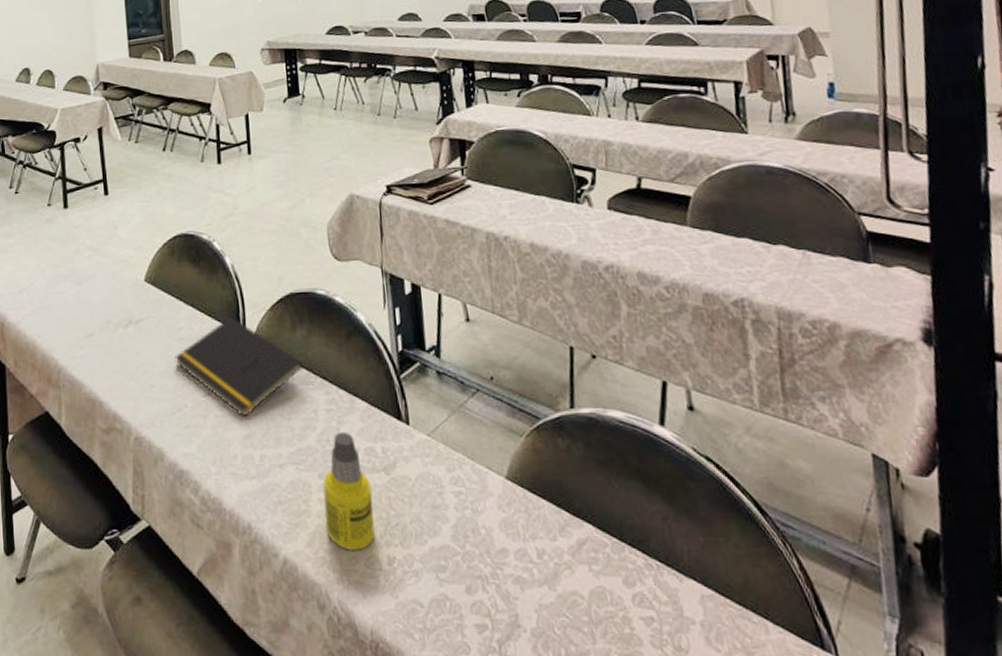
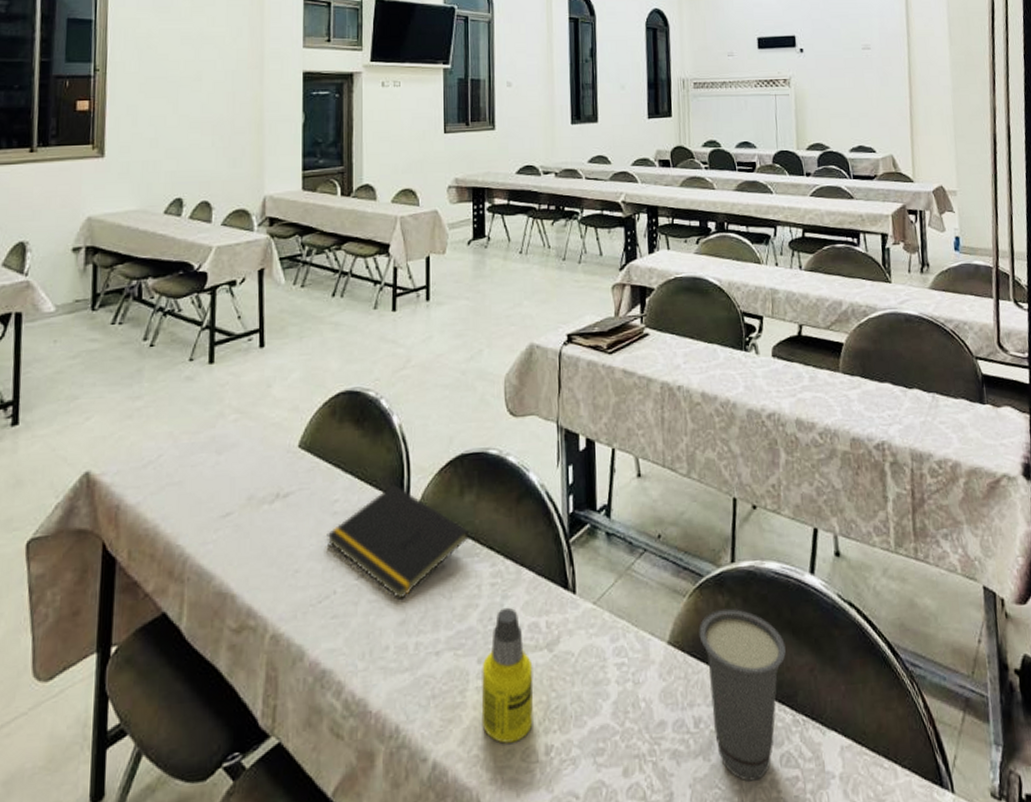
cup: none [538,451,635,615] -> present [699,608,786,781]

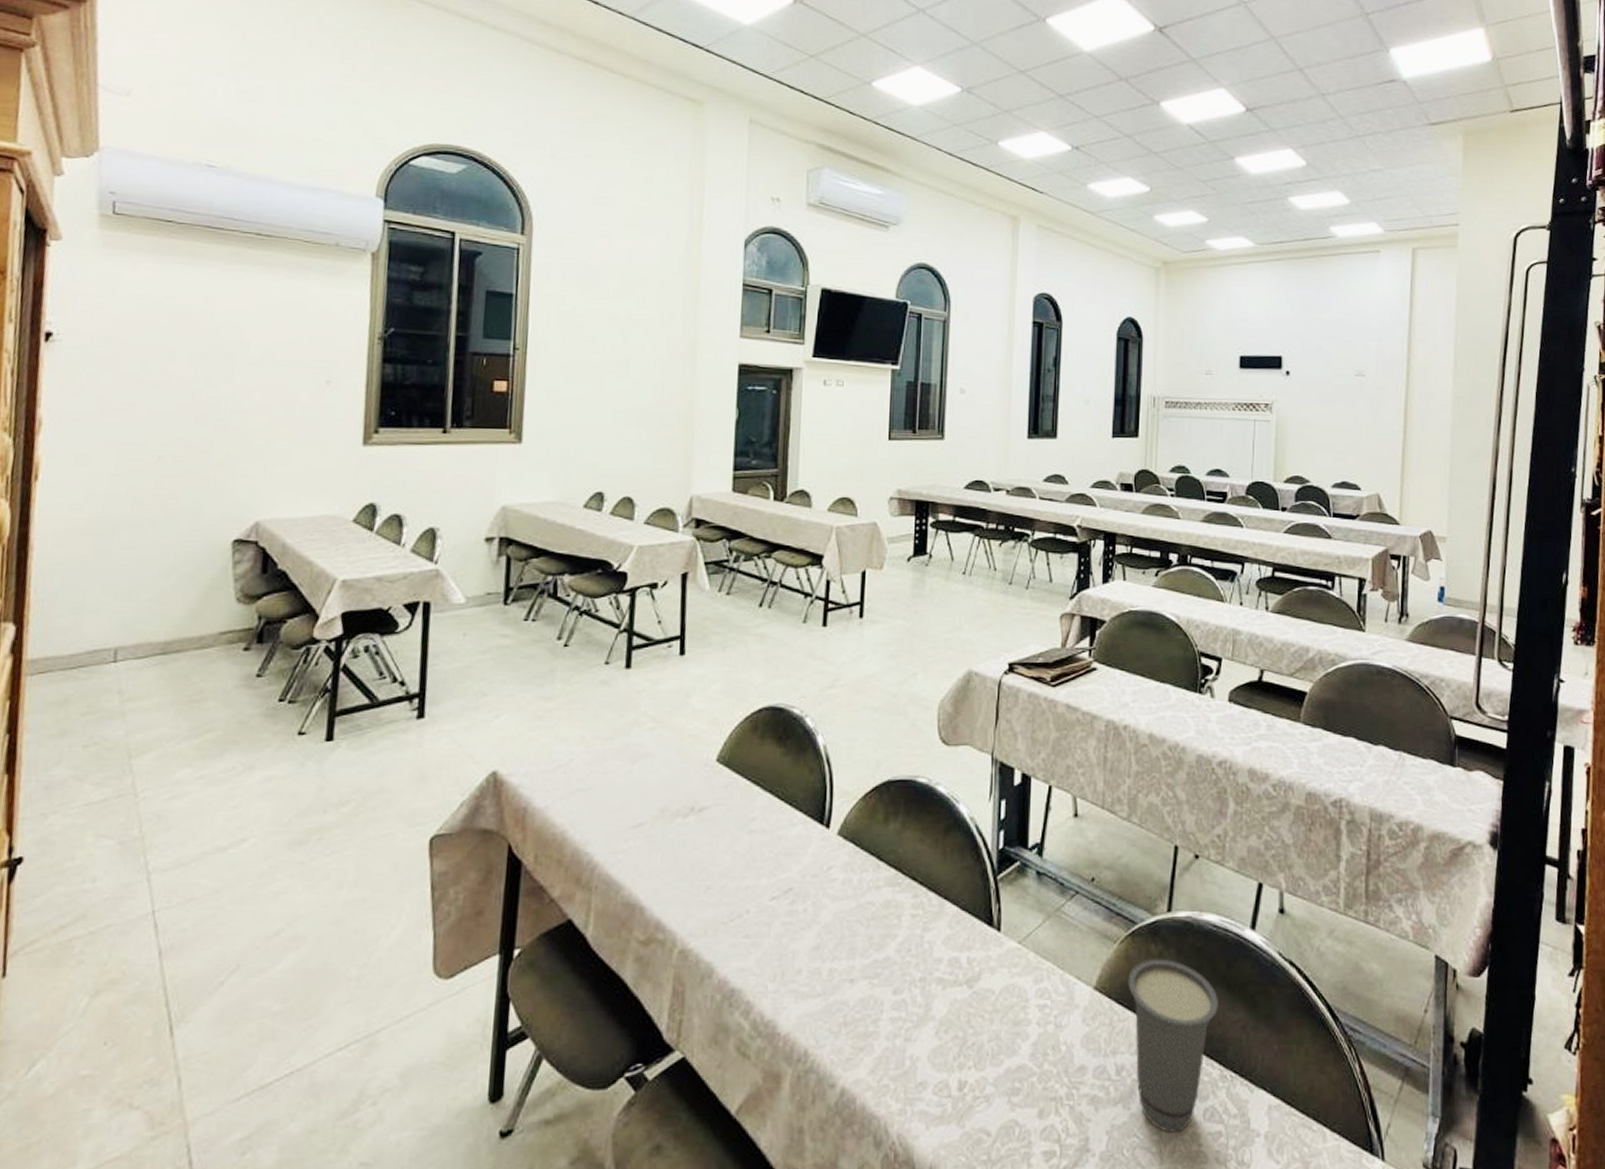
notepad: present [326,485,469,600] -> none [742,807,891,924]
bottle: present [481,607,534,744] -> none [894,940,951,1076]

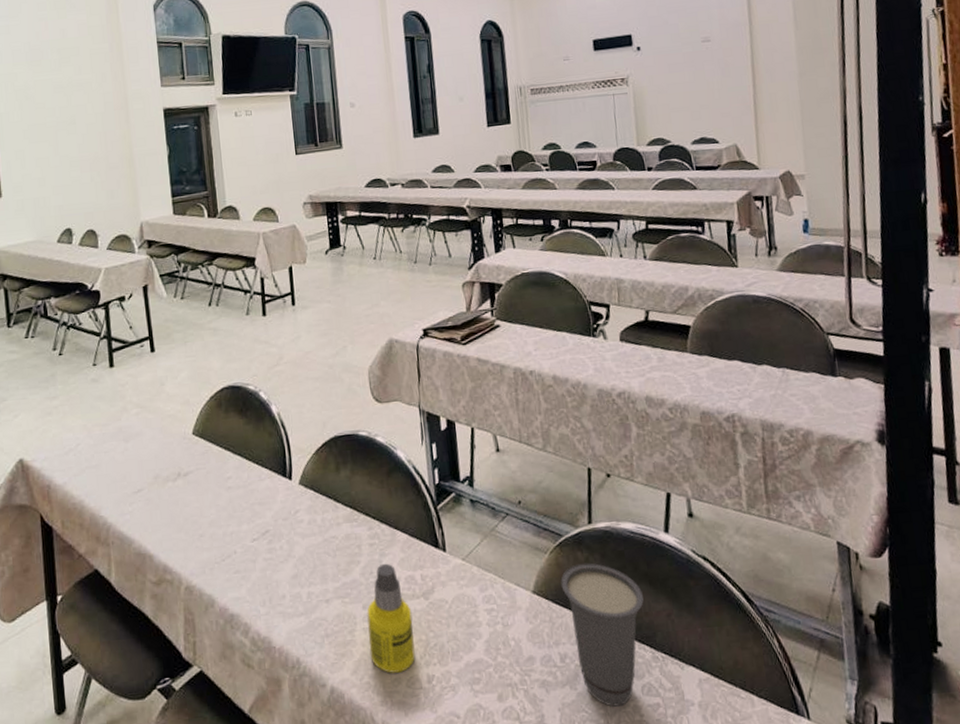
bottle: none [894,940,951,1076] -> present [367,563,415,673]

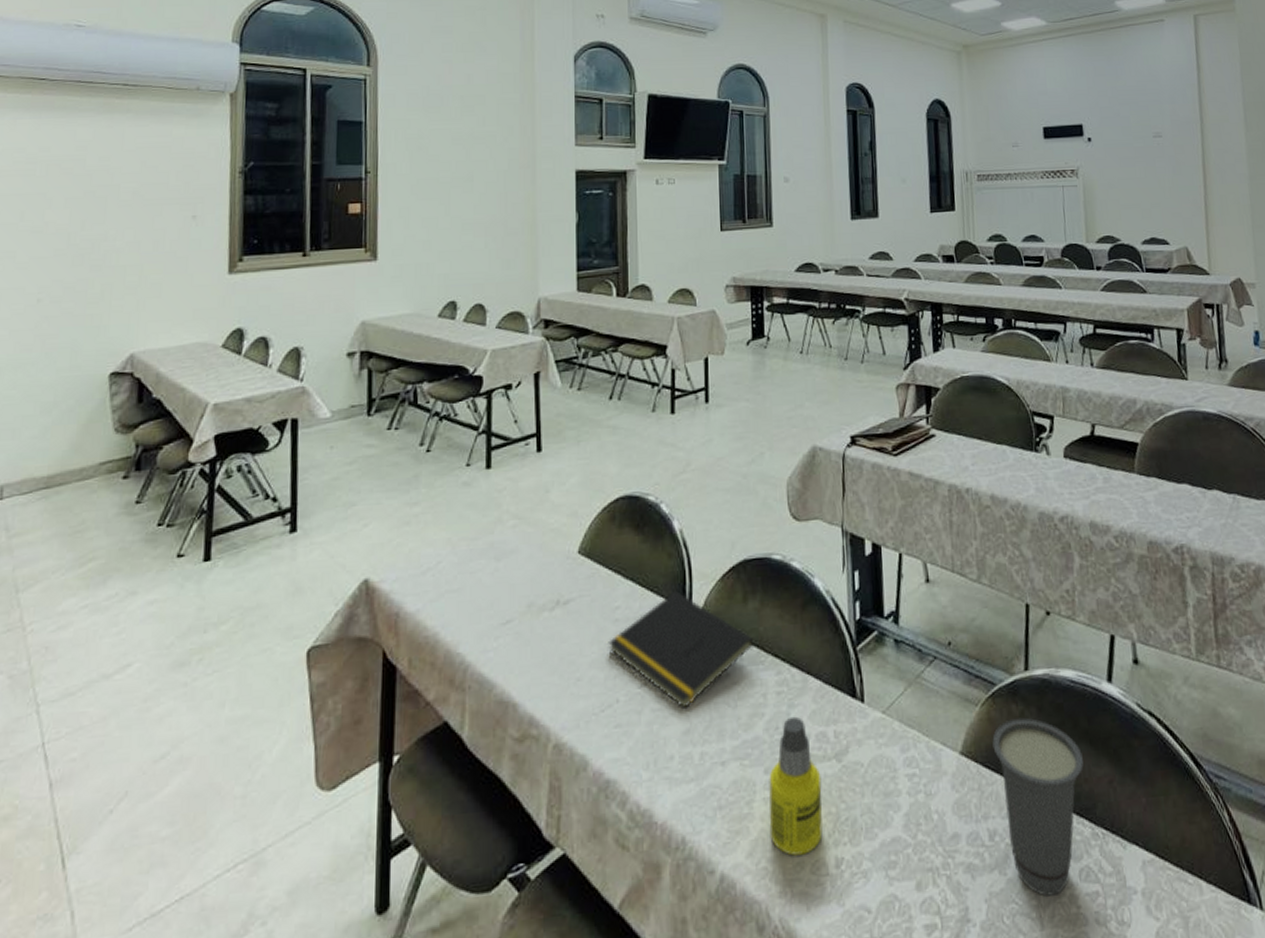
notepad: none [223,463,347,558] -> present [608,591,753,709]

